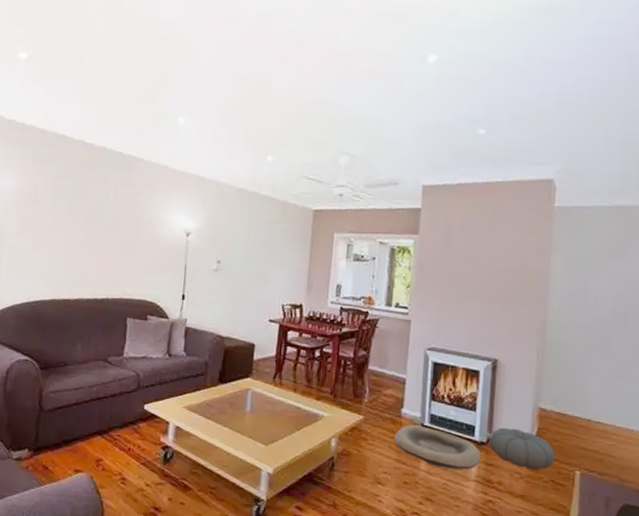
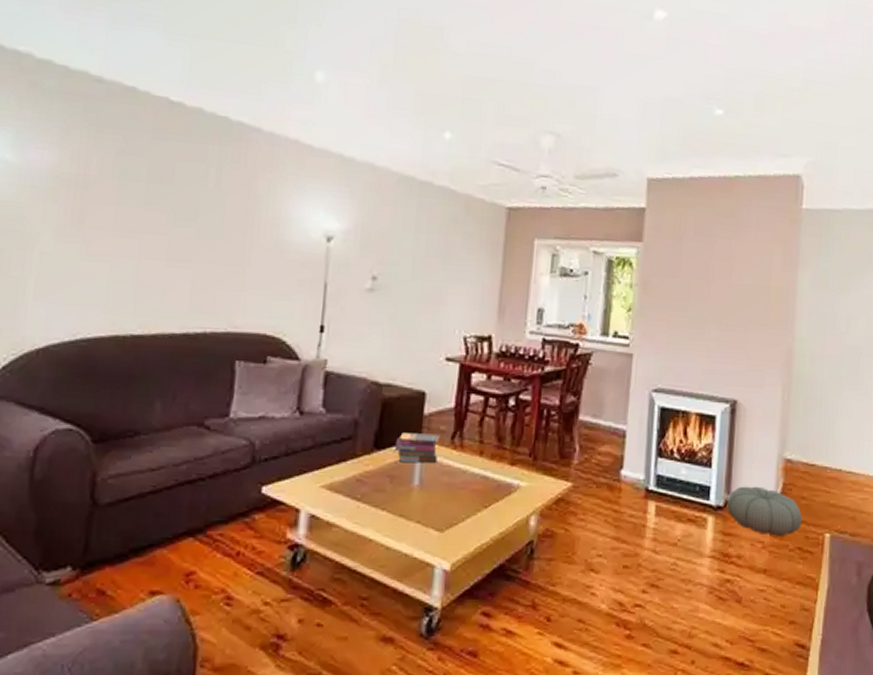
books: none [233,372,265,395] -> present [394,433,439,463]
dog bed: present [394,425,480,470] -> none [612,490,717,544]

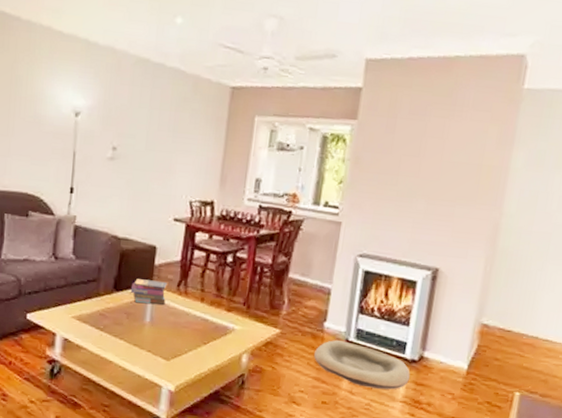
dog bed: none [612,490,717,544] -> present [314,340,410,390]
pouf: present [726,486,803,536] -> none [421,344,494,391]

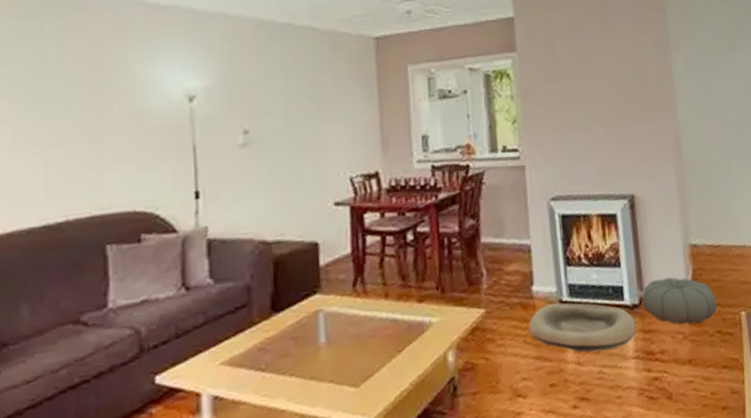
books: present [130,279,167,305] -> none [293,284,341,322]
pouf: none [421,344,494,391] -> present [641,277,717,325]

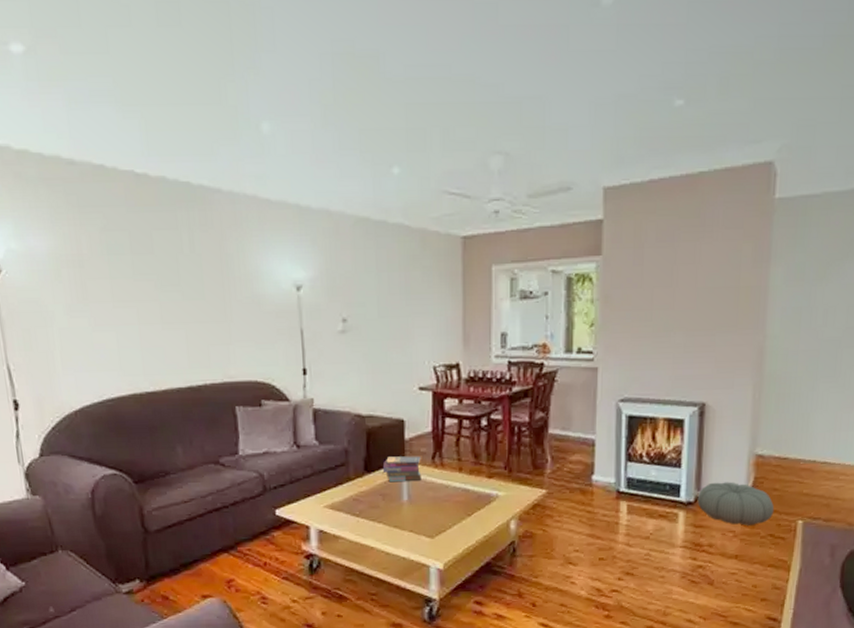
books: none [293,284,341,322] -> present [382,456,422,483]
dog bed: present [529,302,636,353] -> none [585,492,687,537]

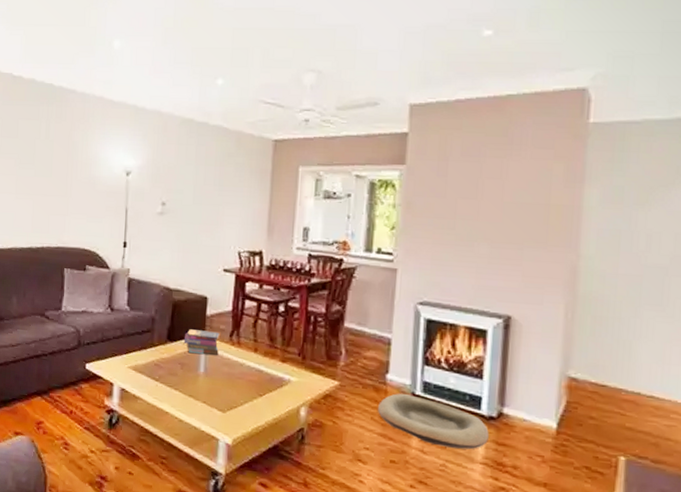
dog bed: none [585,492,687,537] -> present [378,393,489,450]
pouf: present [697,482,775,525] -> none [500,400,591,453]

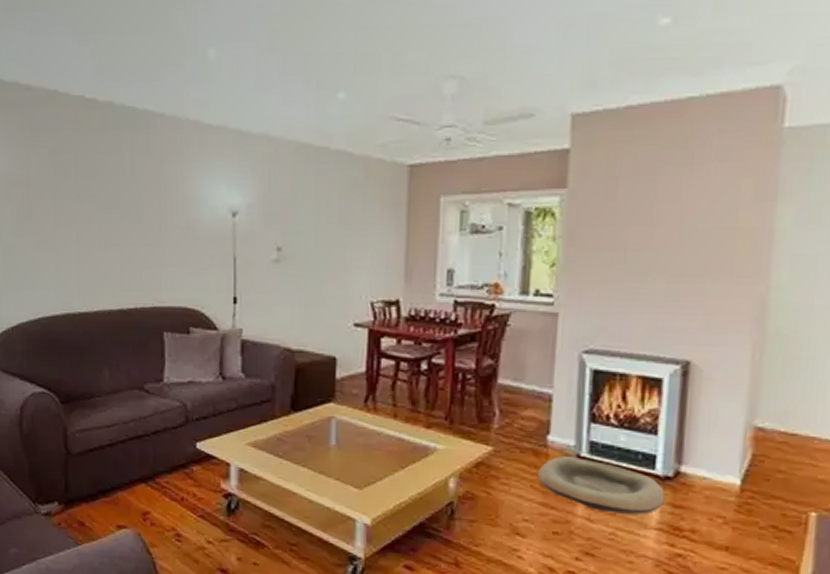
books: present [183,329,220,355] -> none [310,396,352,425]

